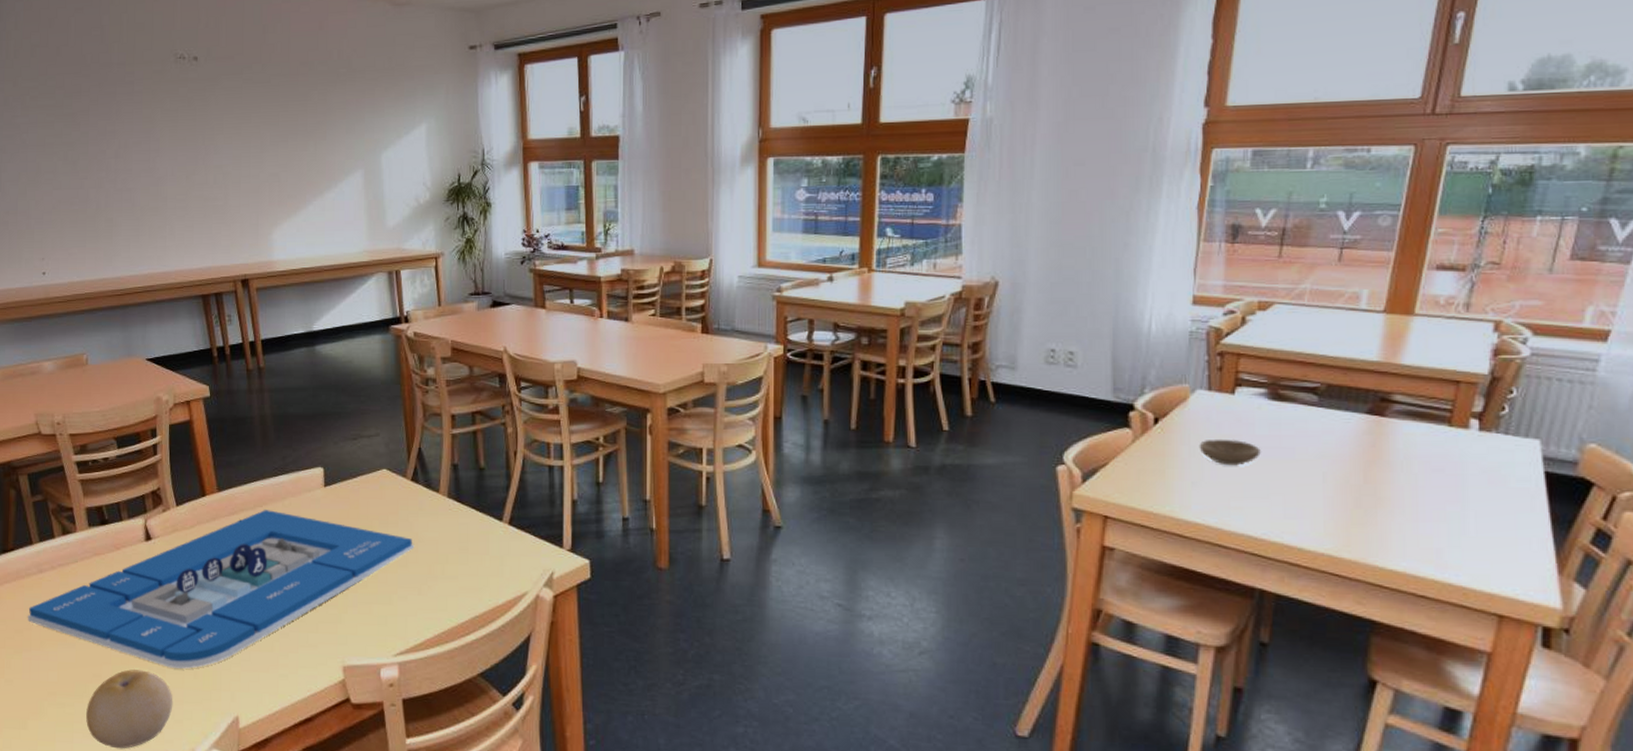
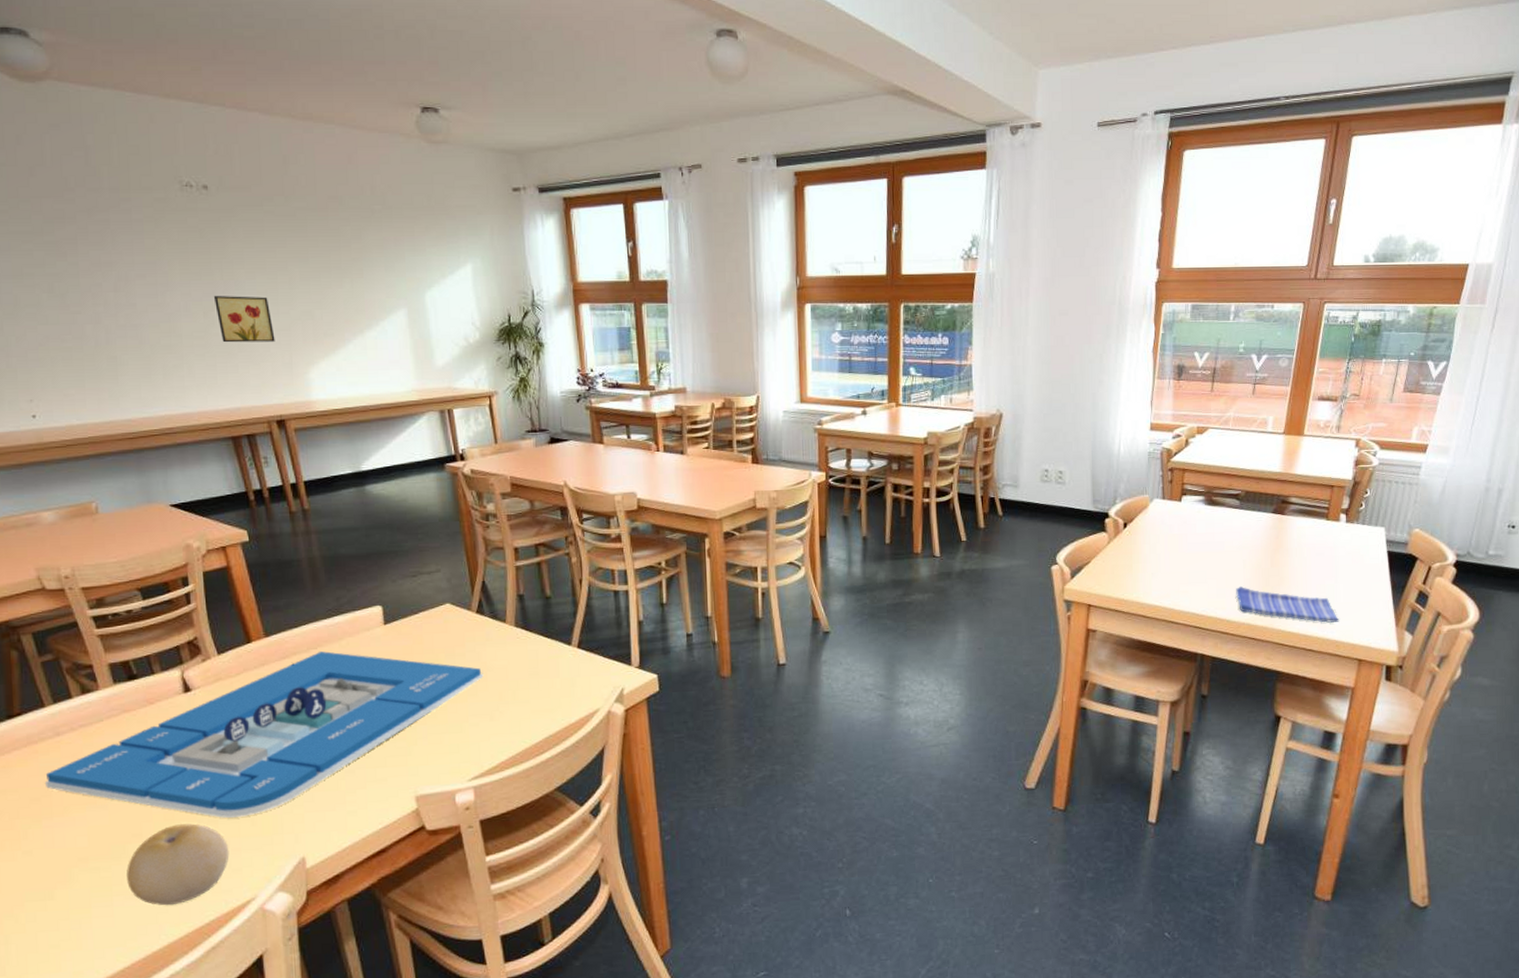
wall art: none [195,160,245,205] -> present [213,296,275,343]
bowl: present [1199,438,1261,466] -> none [1156,537,1200,559]
dish towel: none [1312,505,1469,563] -> present [1236,585,1340,623]

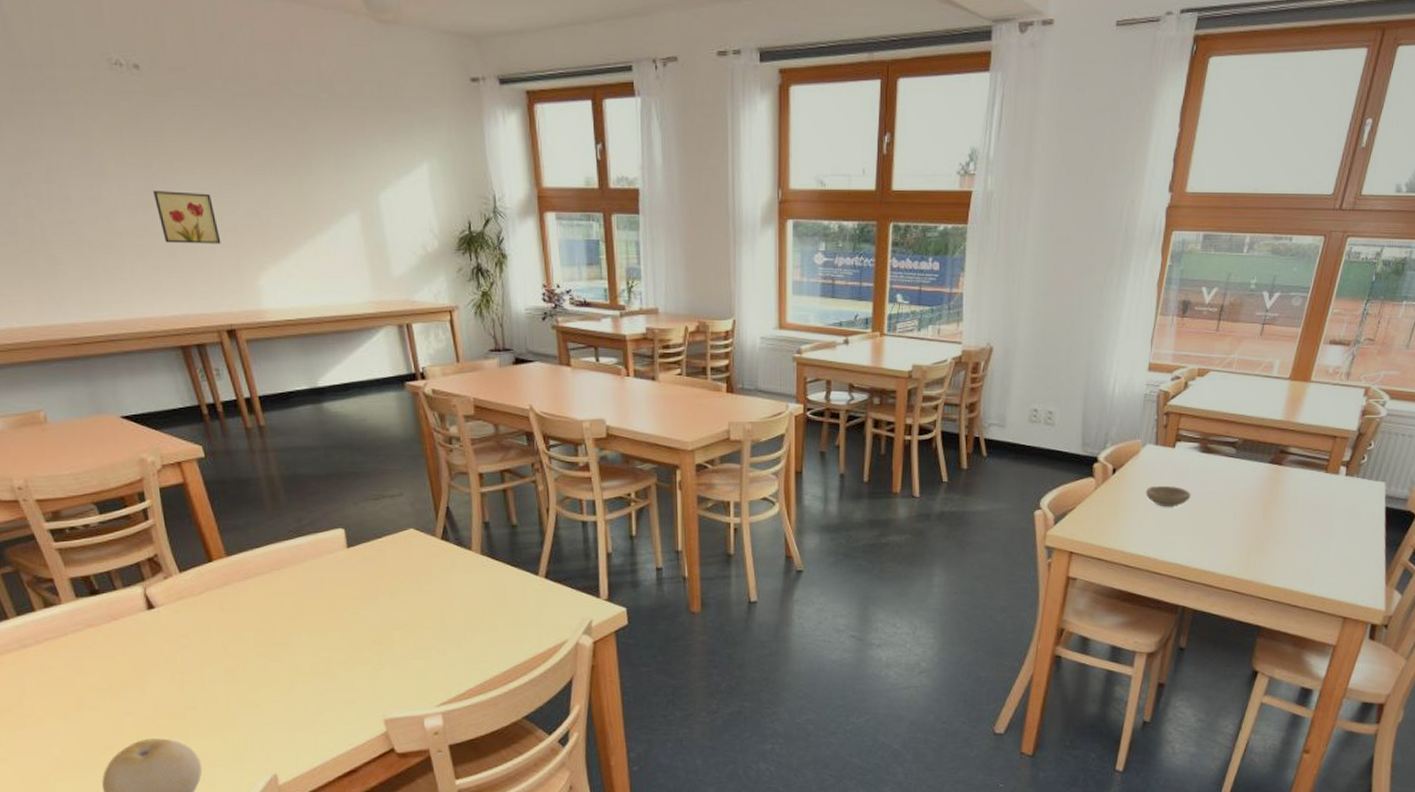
architectural model: present [45,651,484,818] -> none [14,573,450,734]
bowl: none [1156,537,1200,559] -> present [1145,485,1191,508]
dish towel: present [1236,585,1340,623] -> none [1223,538,1328,579]

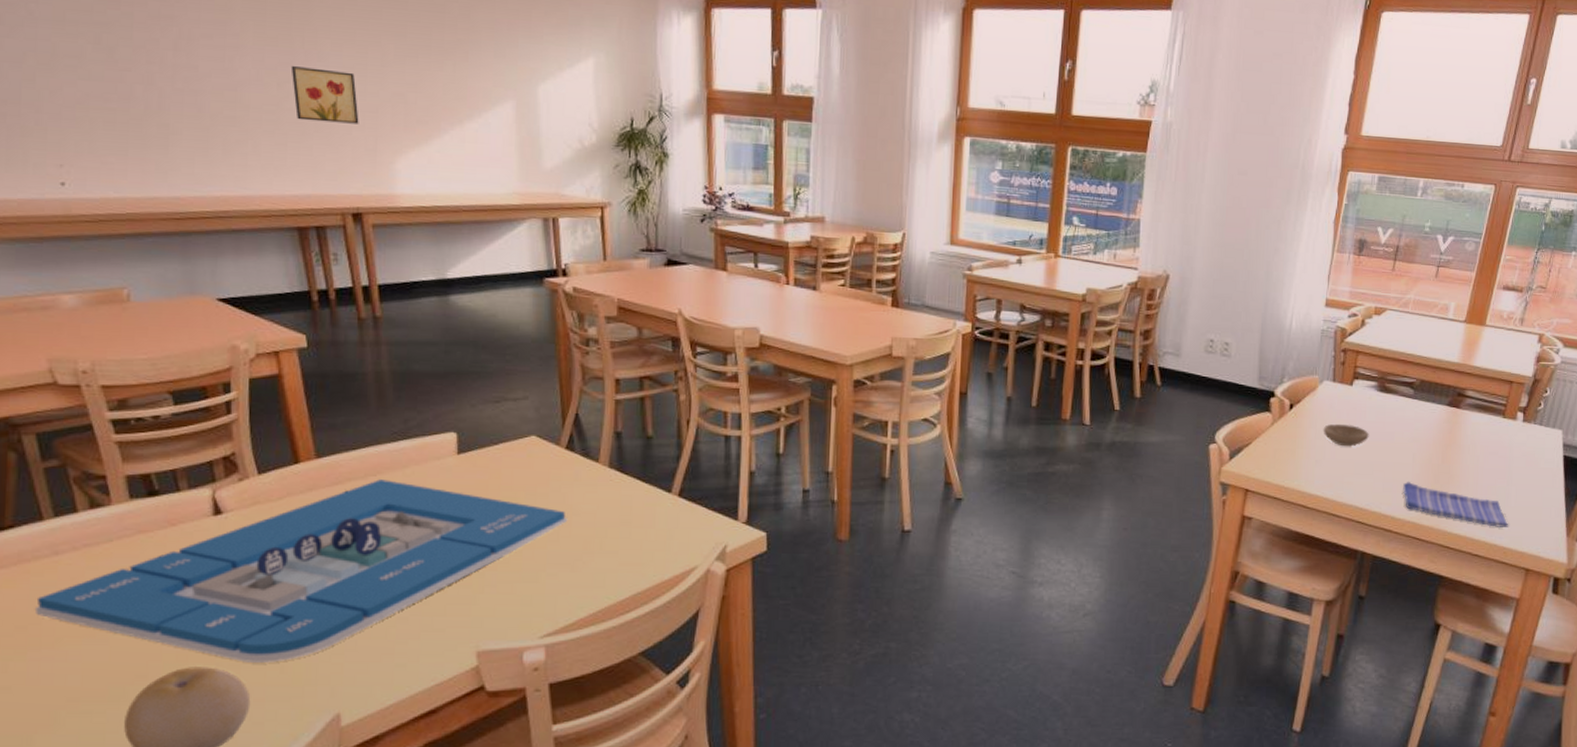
architectural model: none [14,573,450,734] -> present [36,479,568,663]
dish towel: none [1223,538,1328,579] -> present [1403,481,1509,527]

